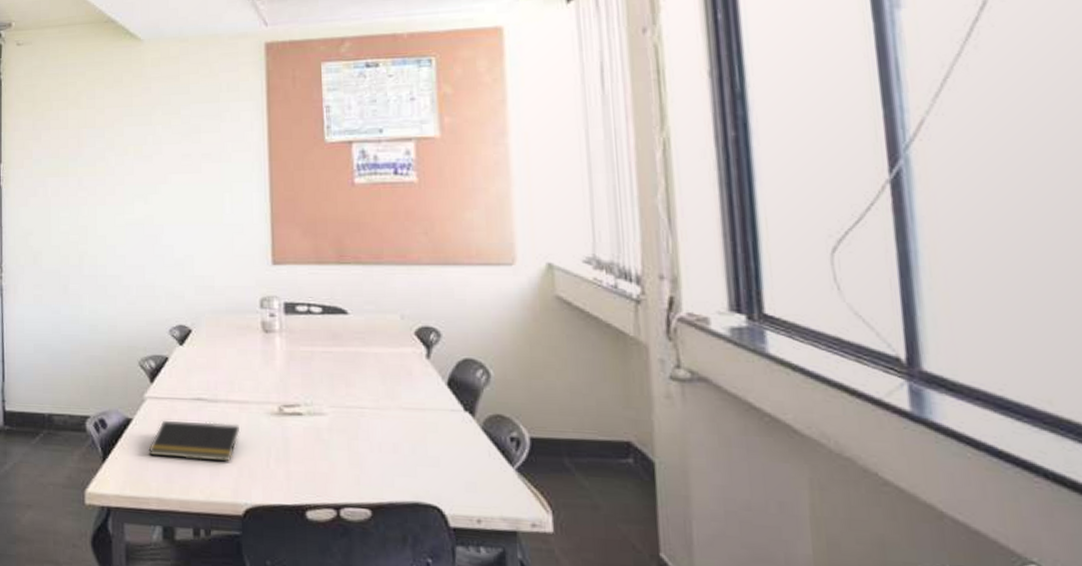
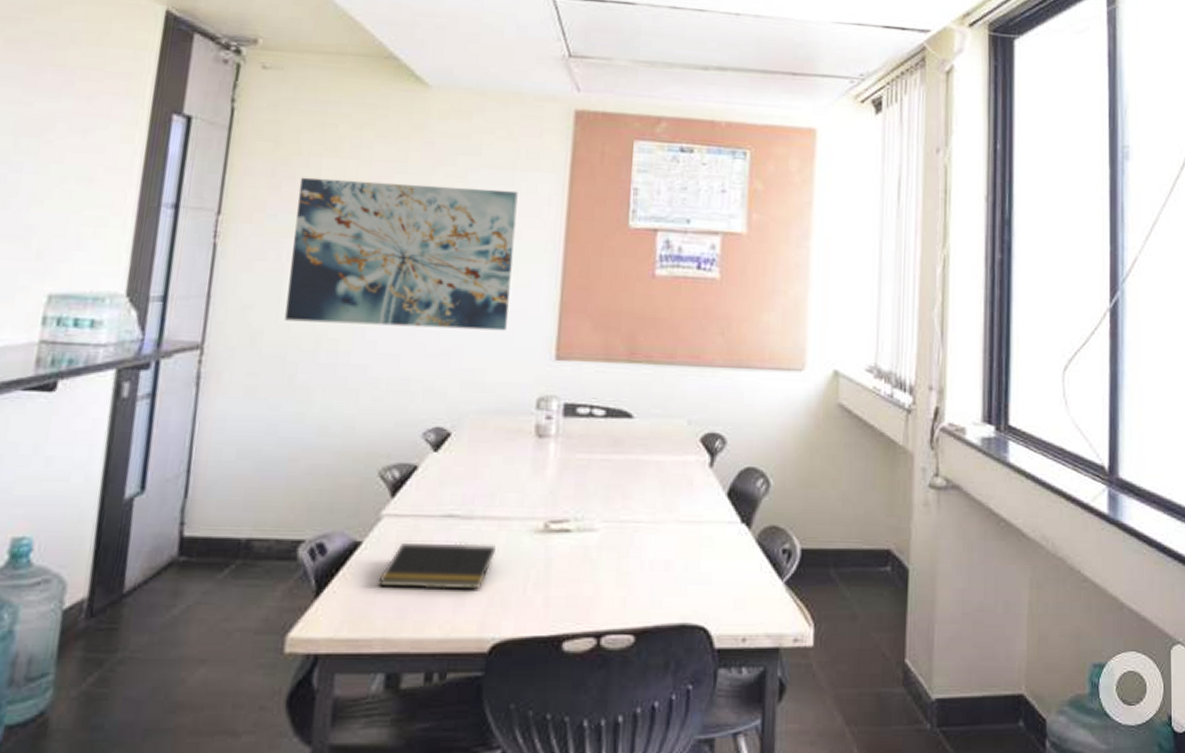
wall art: none [54,120,227,243] -> present [285,177,518,331]

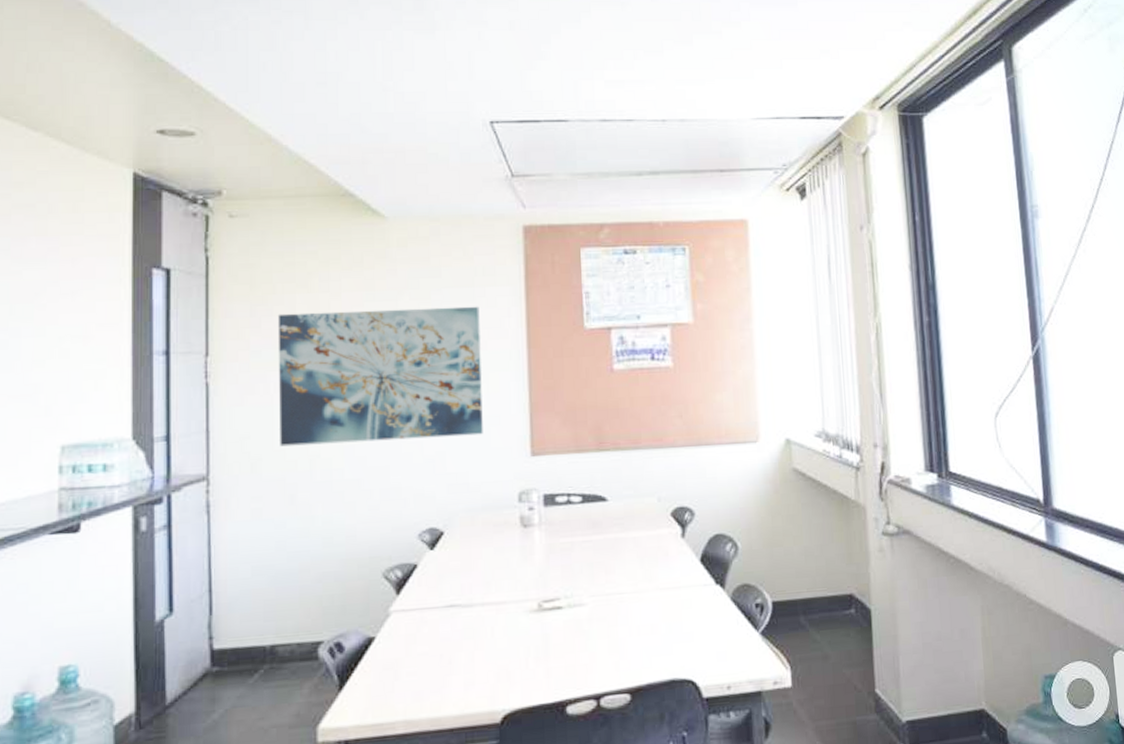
notepad: present [378,543,497,589] -> none [394,628,498,675]

